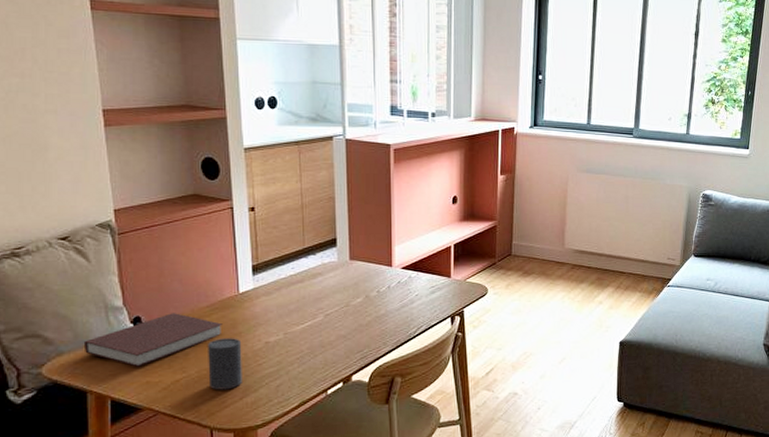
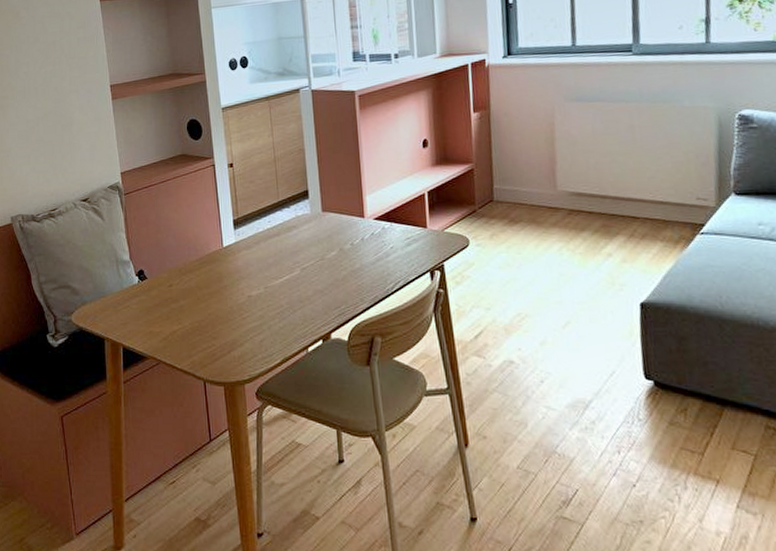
notebook: present [83,313,223,367] -> none [101,266,210,317]
cup: present [208,338,242,390] -> none [199,291,229,343]

